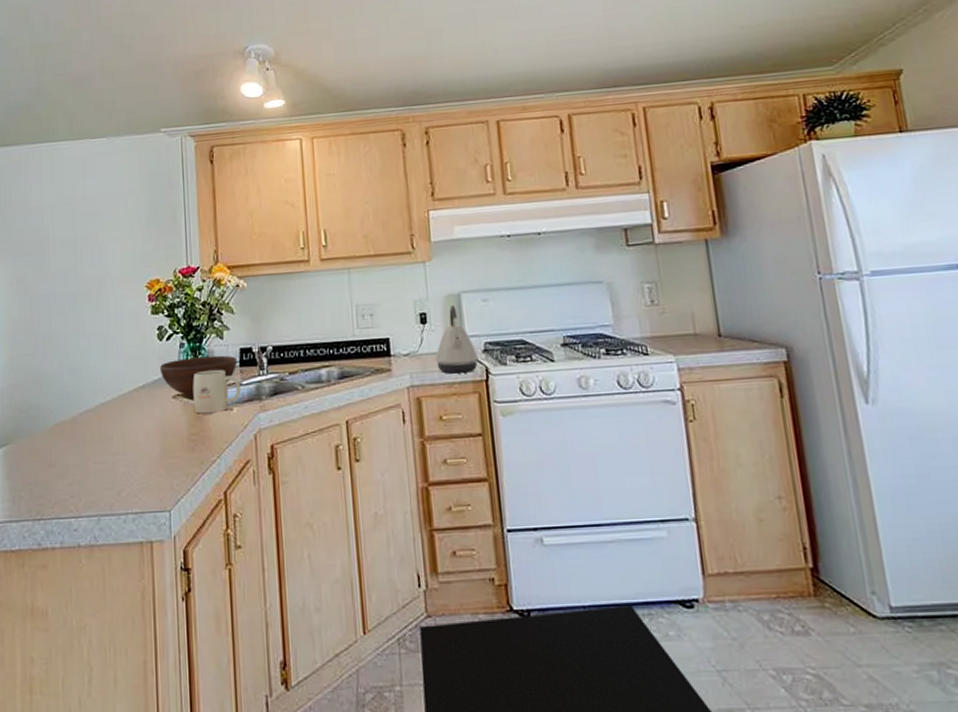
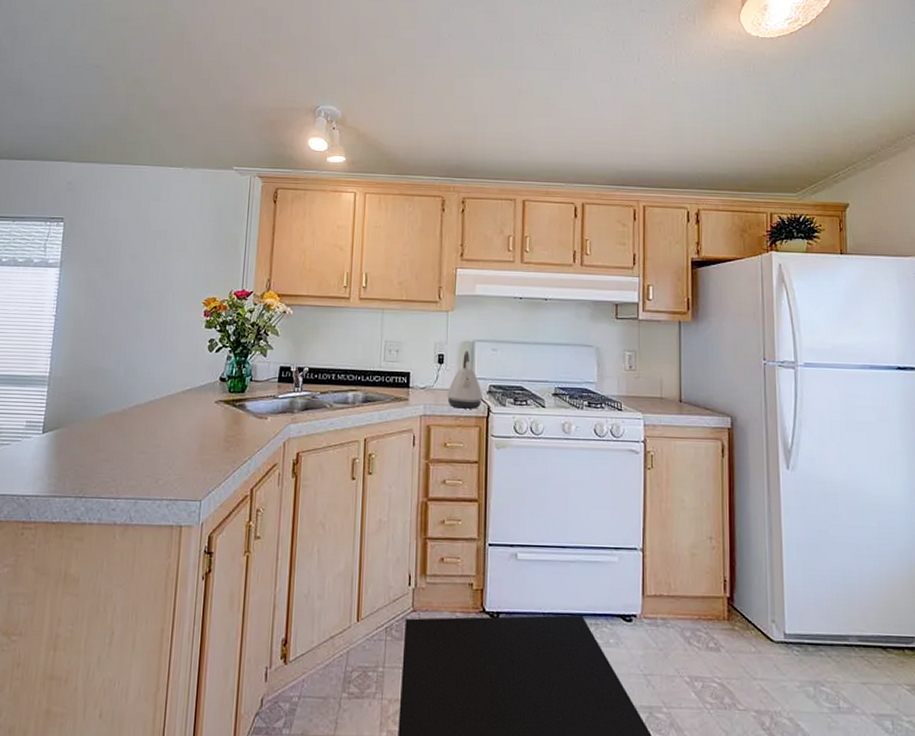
bowl: present [160,355,237,400] -> none [207,369,276,406]
mug: present [192,369,241,414] -> none [233,382,277,420]

